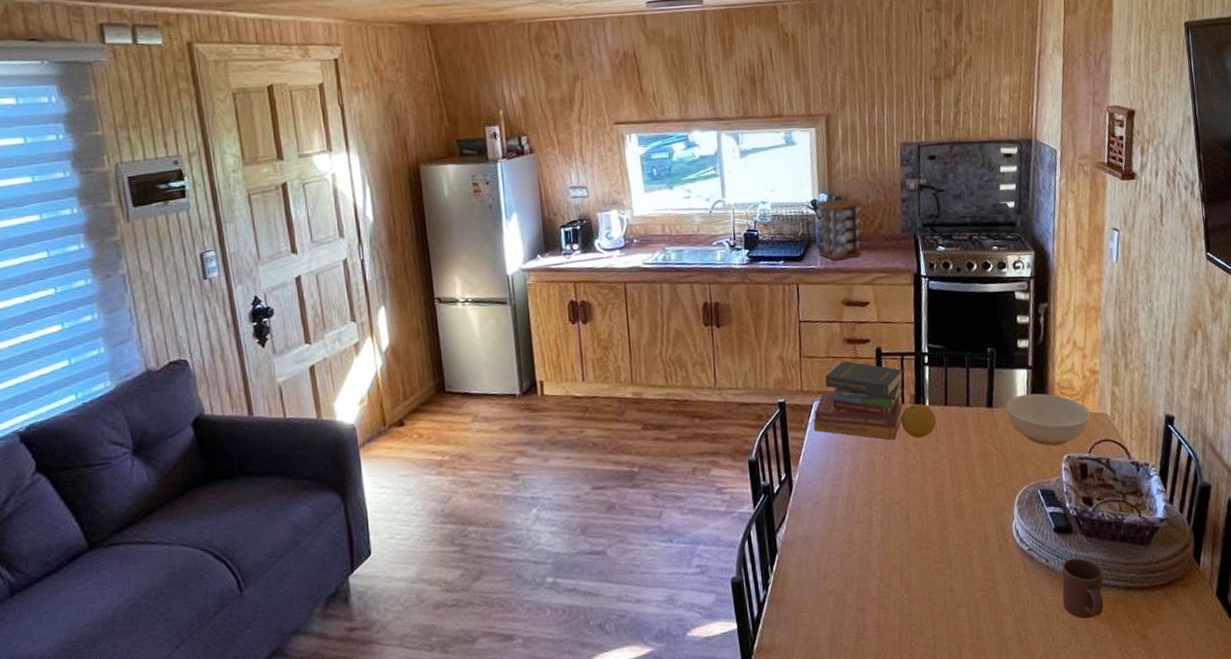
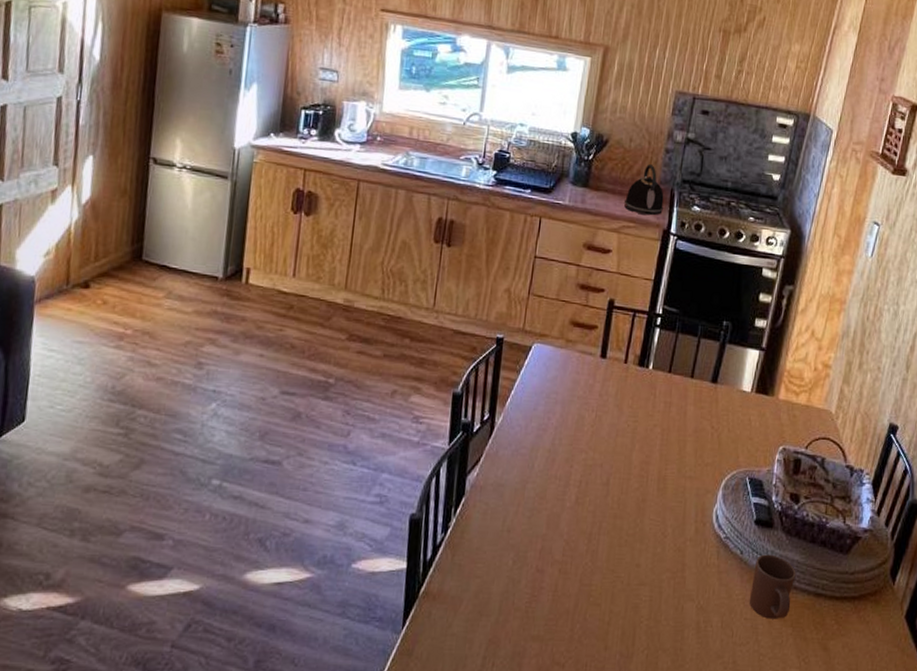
books: present [813,361,904,440] -> none [527,306,633,398]
spice rack: present [816,194,862,260] -> none [568,131,622,200]
kettle: none [873,215,911,264] -> present [624,163,664,216]
fruit: present [900,404,936,438] -> none [619,366,656,402]
bowl: present [1006,393,1091,446] -> none [730,375,815,435]

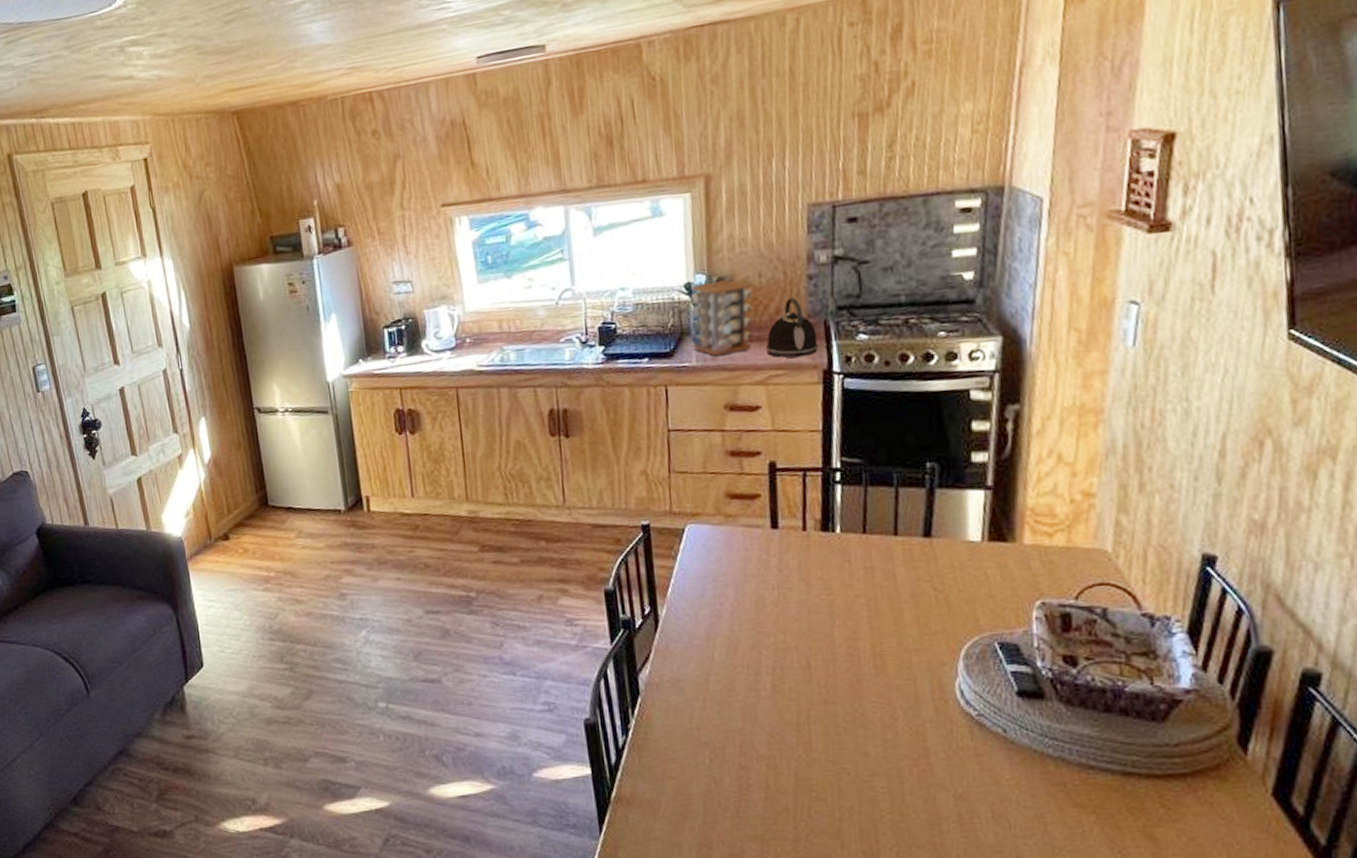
spice rack: none [568,131,622,200] -> present [691,273,752,356]
mug: present [749,554,796,619] -> none [1025,730,1090,806]

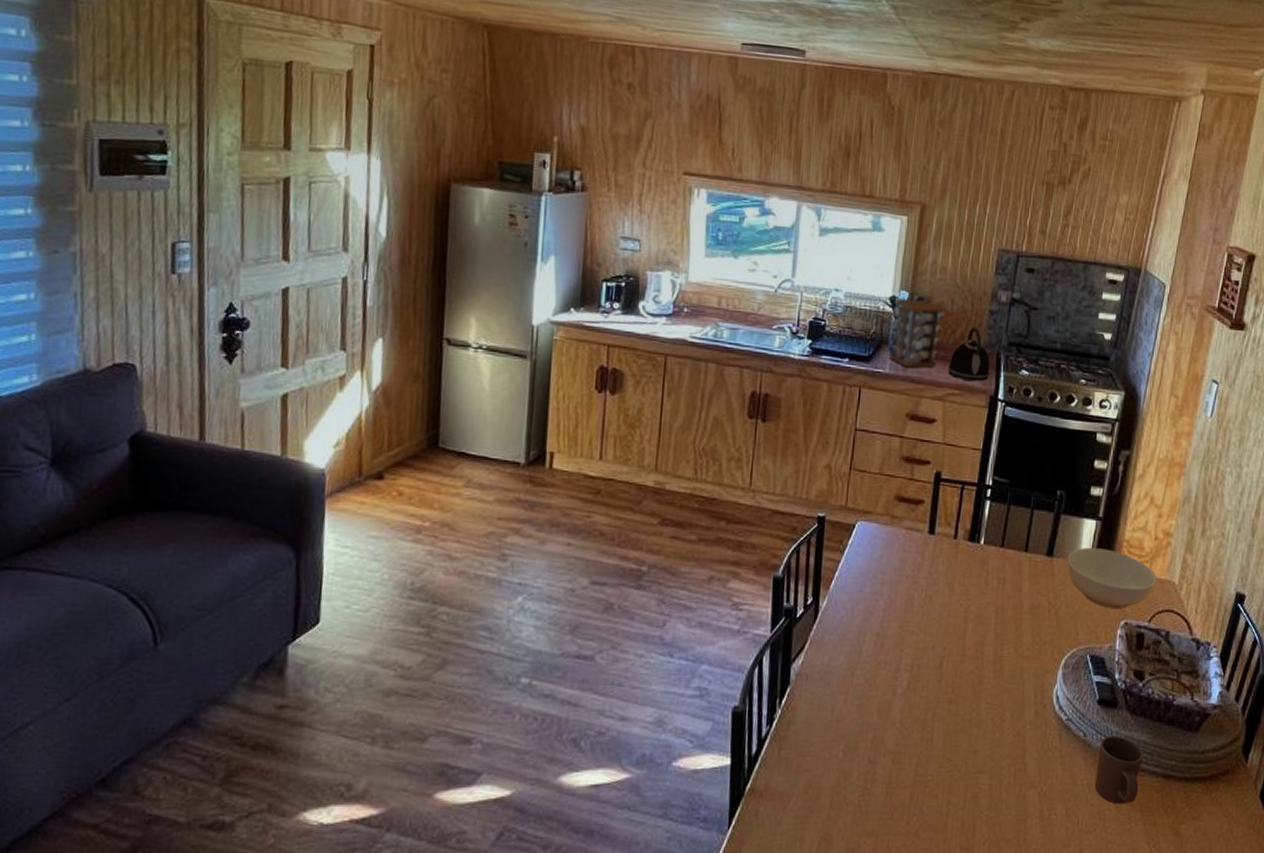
bowl: none [951,521,1080,588] -> present [1067,547,1157,608]
mug: none [1025,730,1090,806] -> present [1094,735,1143,804]

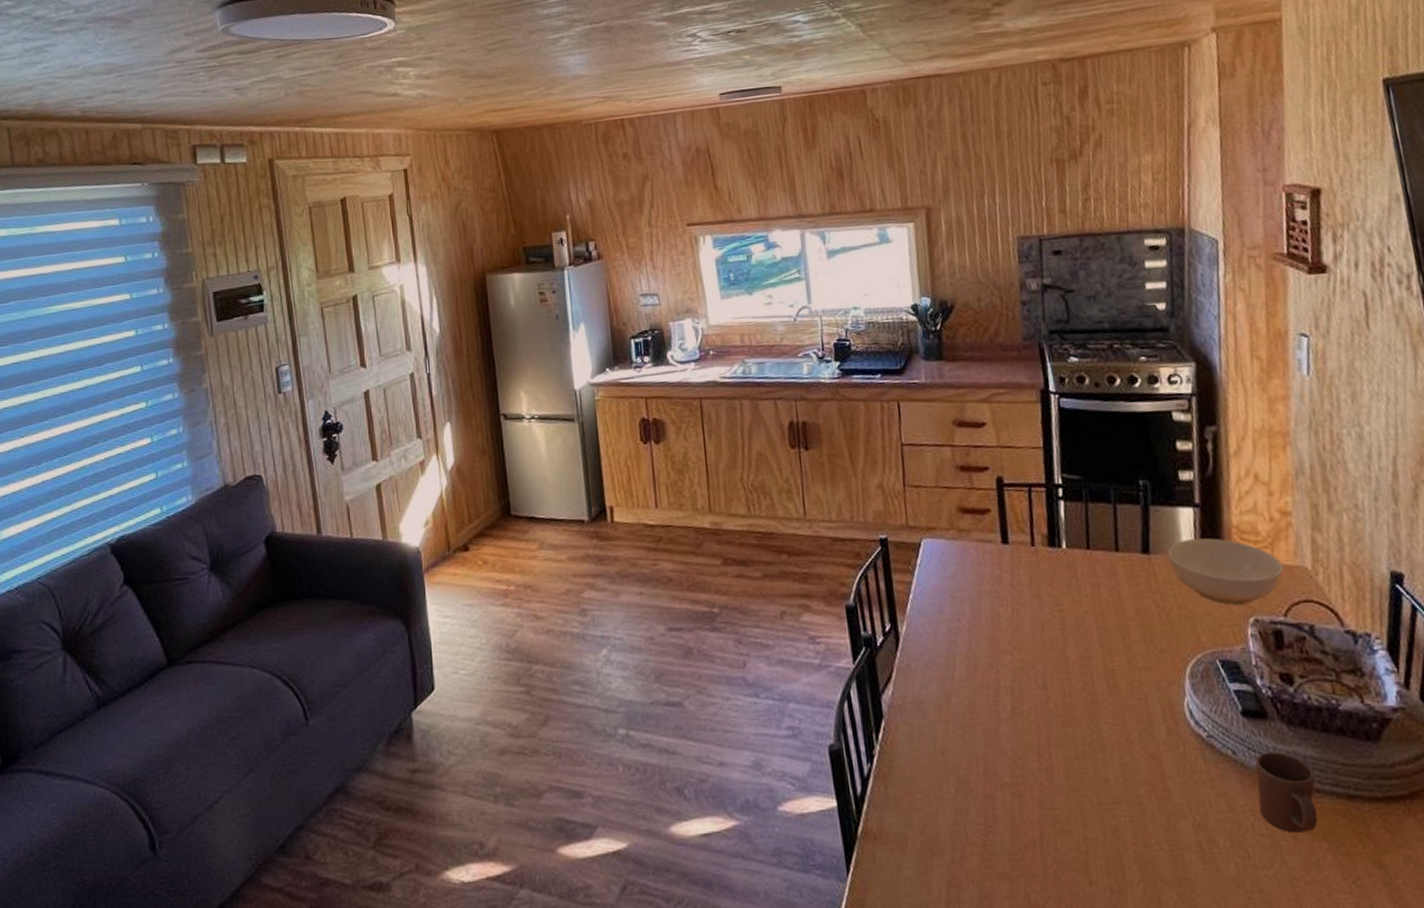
spice rack: present [888,294,944,368] -> none [918,297,975,374]
kettle: present [948,326,991,382] -> none [988,320,1036,378]

